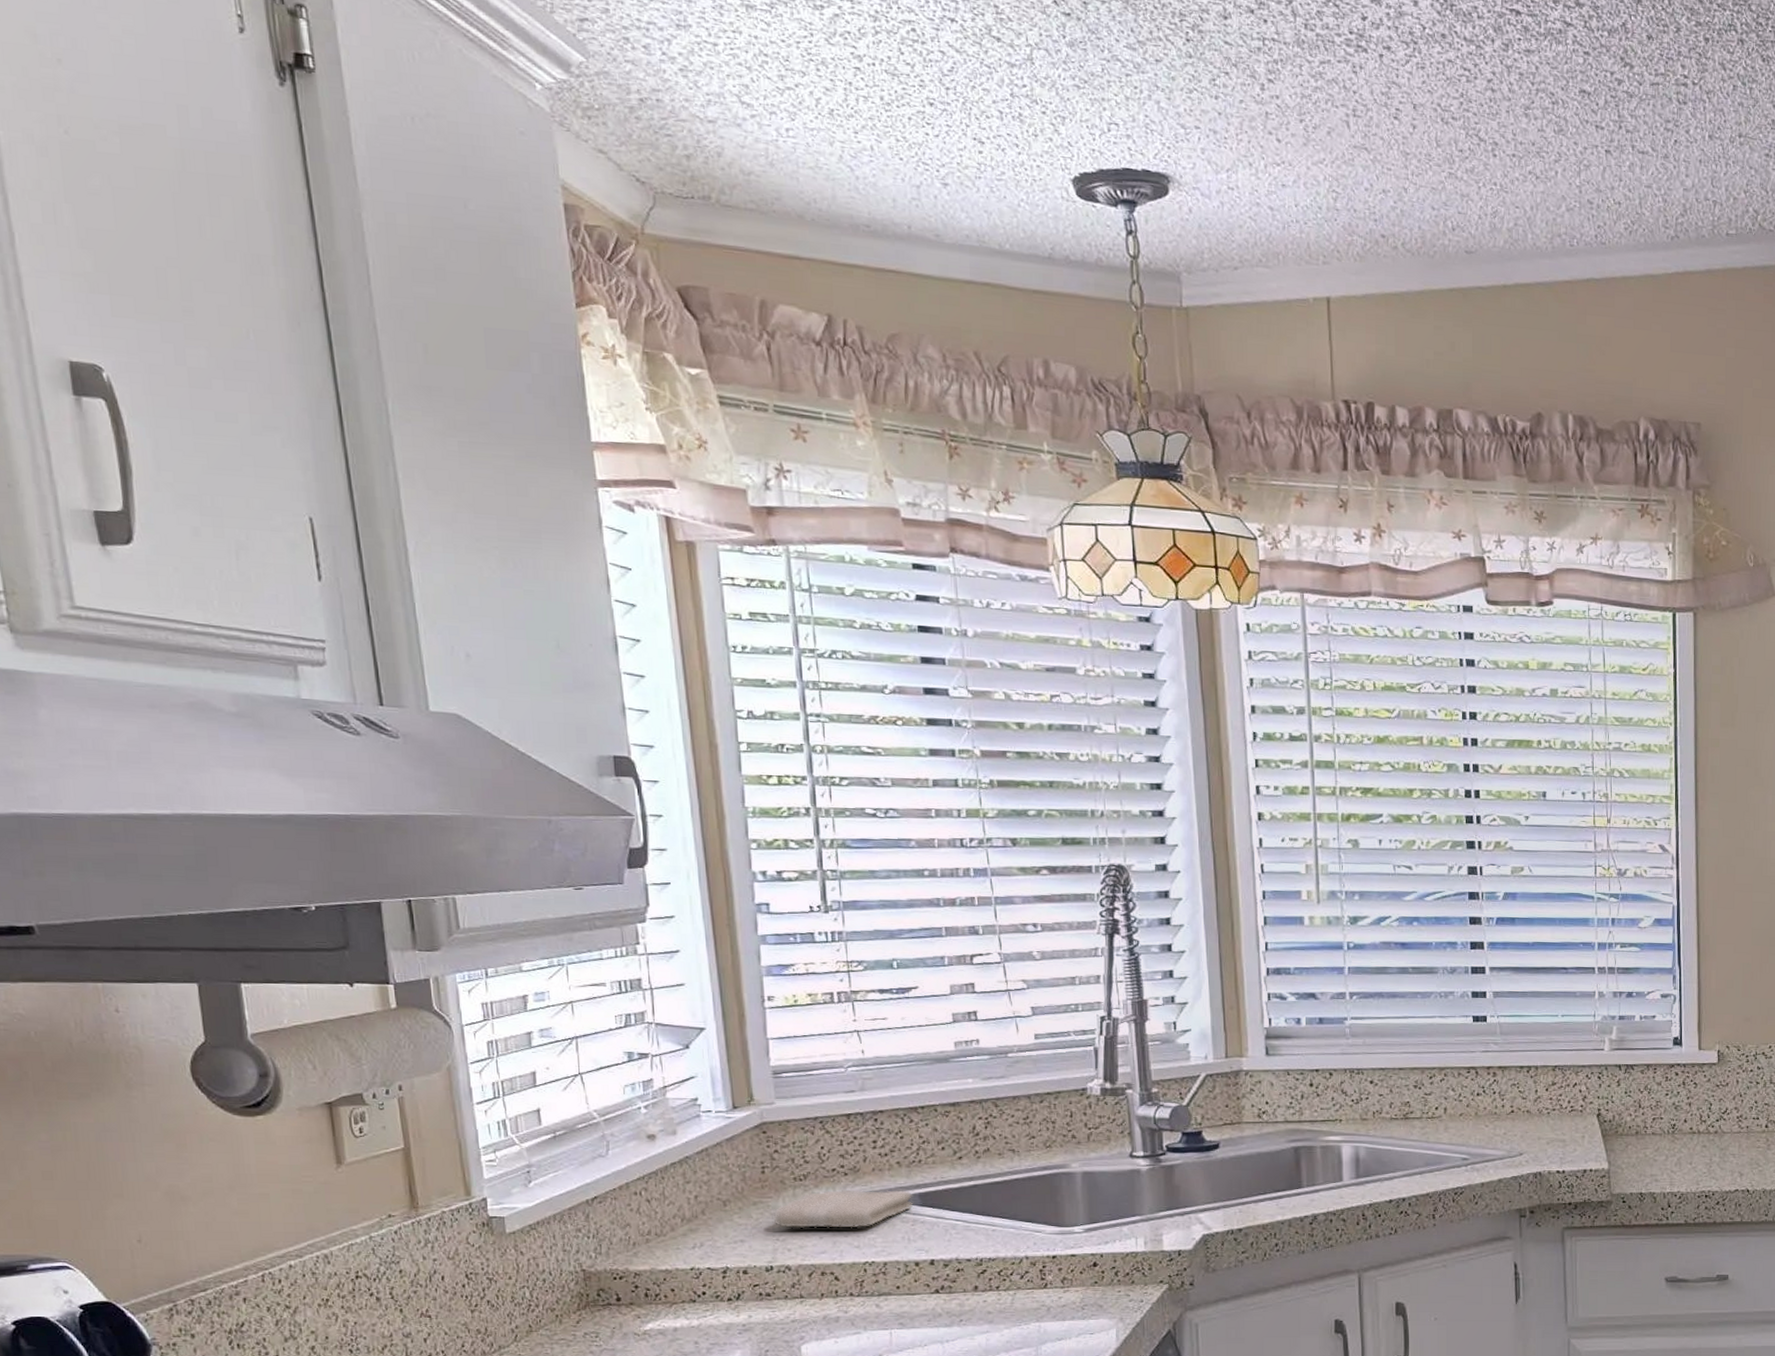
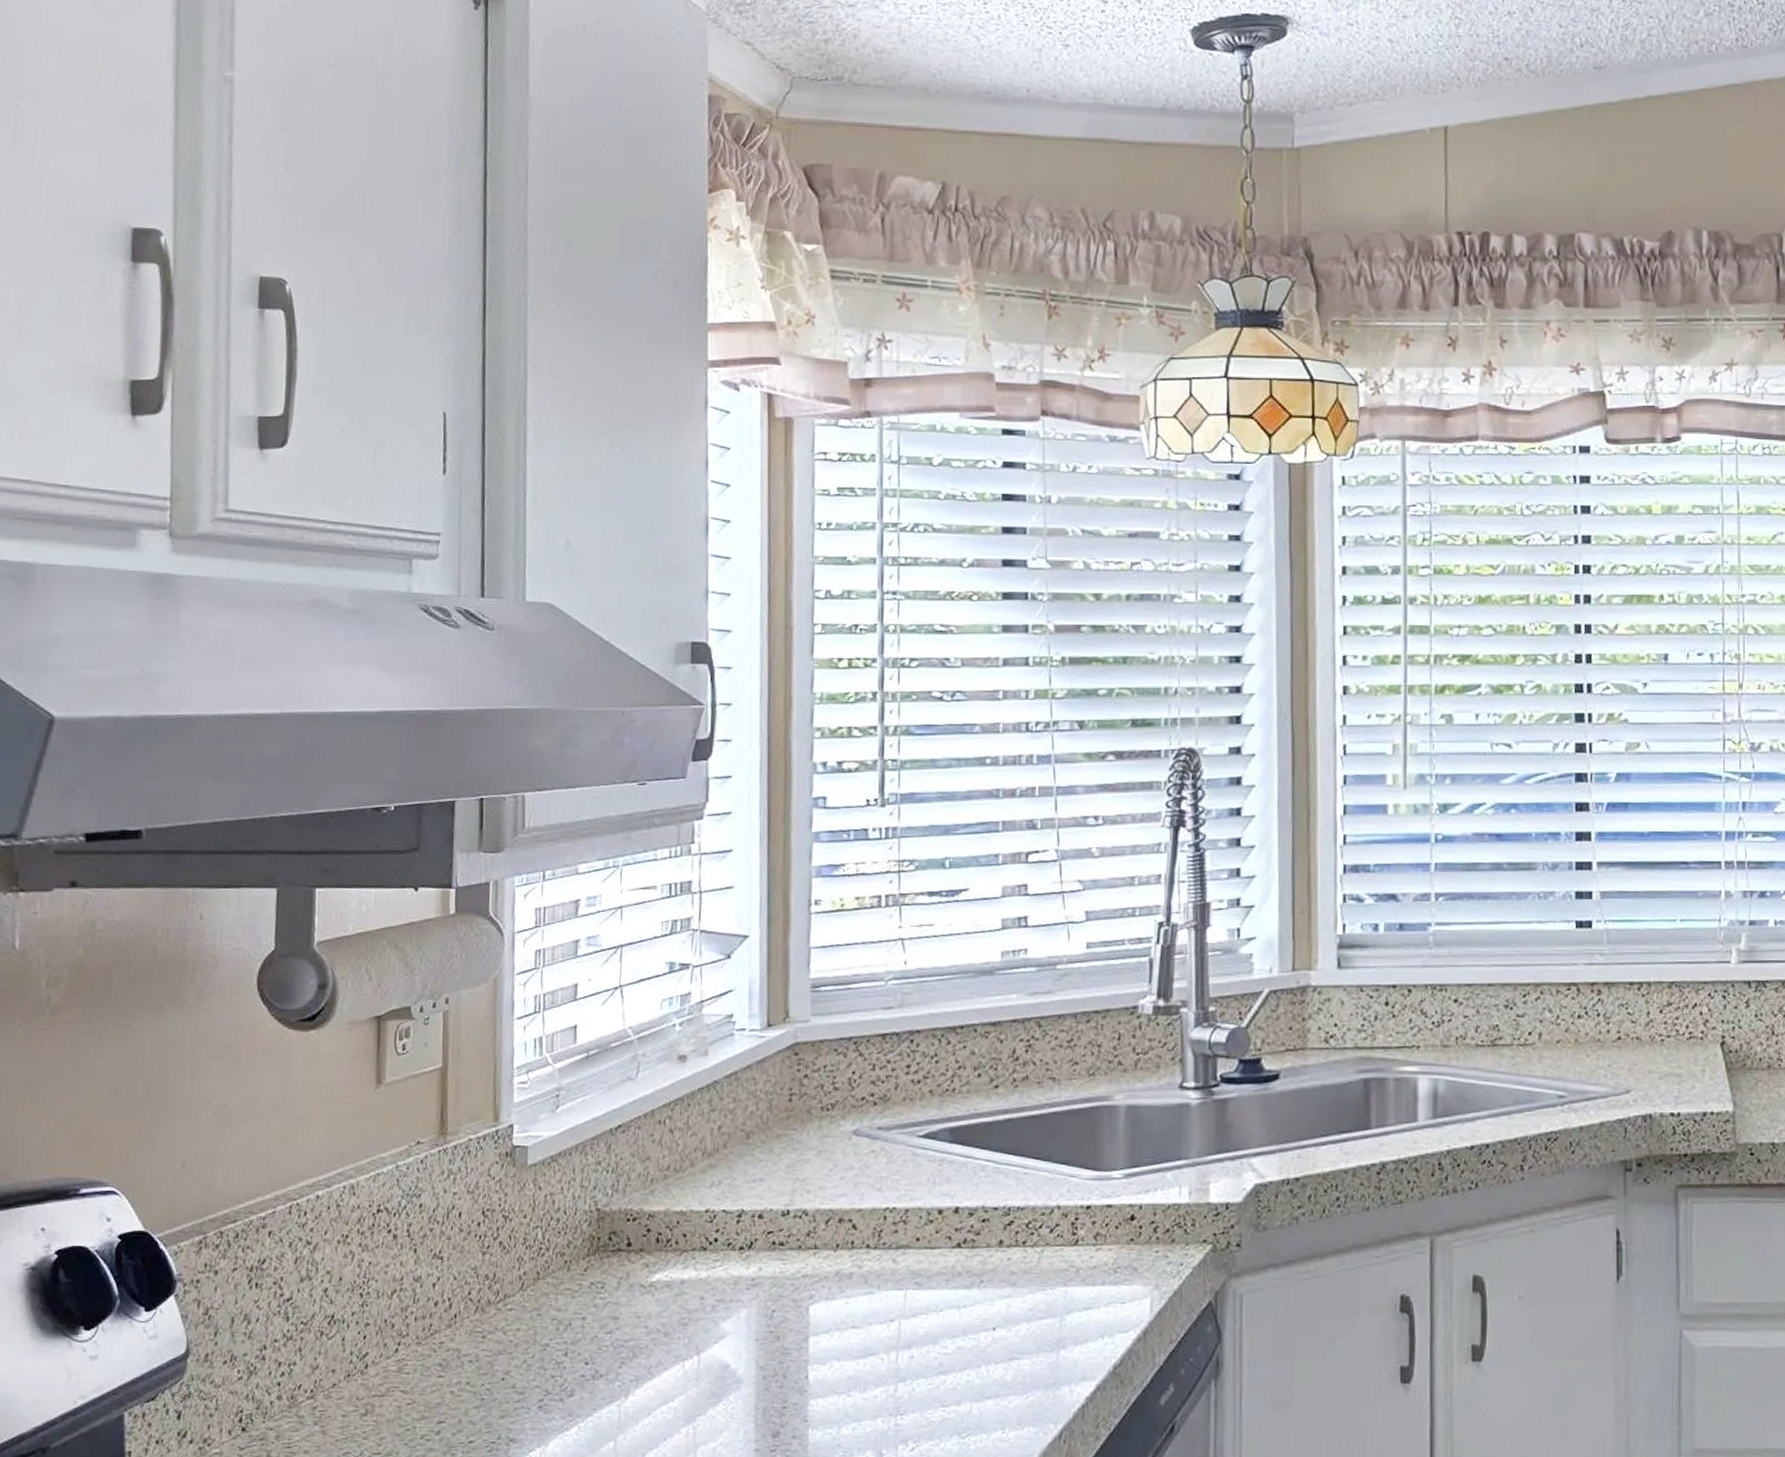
washcloth: present [773,1188,914,1229] -> none [795,1120,944,1168]

